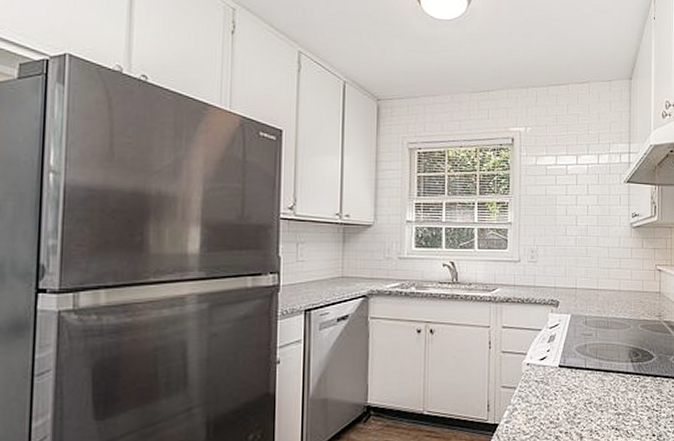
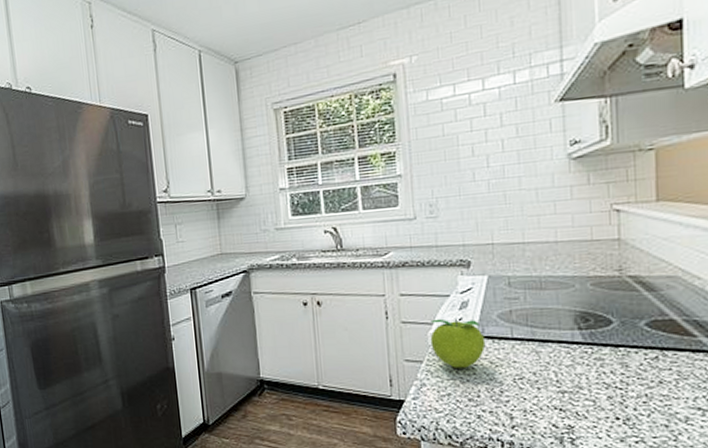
fruit: none [523,349,566,394] -> present [430,318,486,368]

